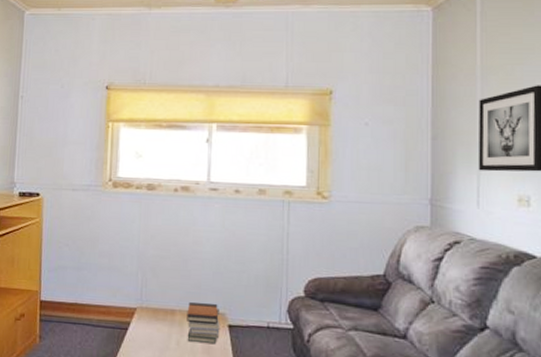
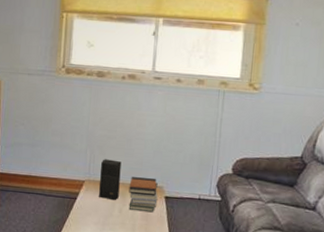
speaker: none [153,282,177,331] -> present [99,159,122,201]

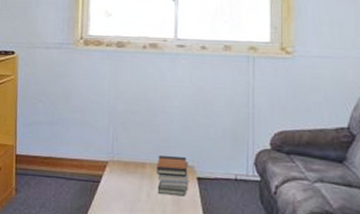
speaker: present [99,159,122,201] -> none [124,136,147,184]

